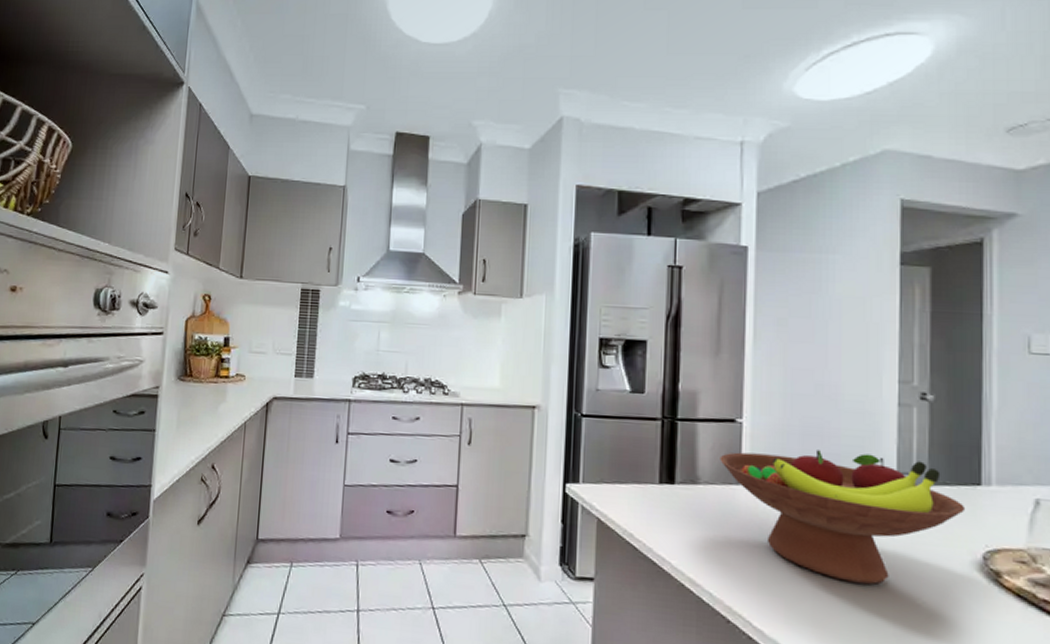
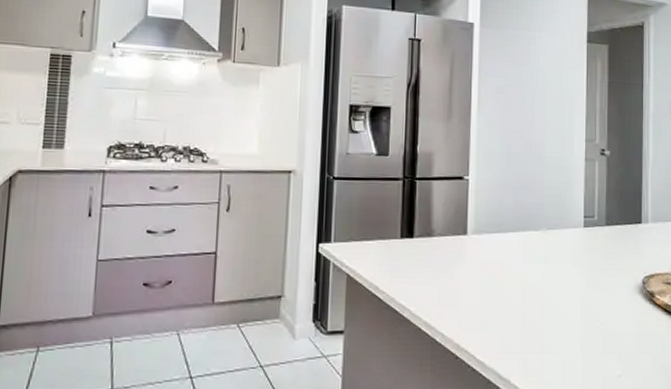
fruit bowl: present [720,448,966,585] -> none [450,199,631,312]

